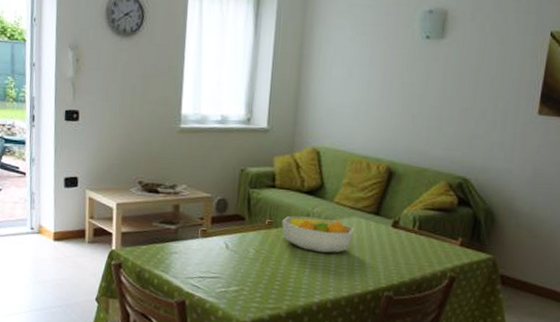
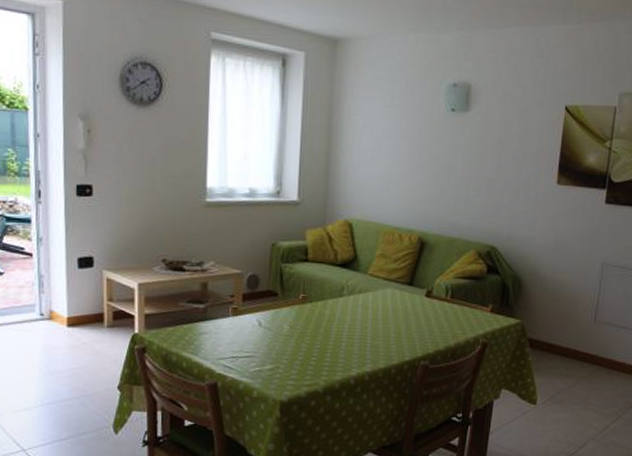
fruit bowl: present [281,216,355,254] -> none [315,289,390,326]

